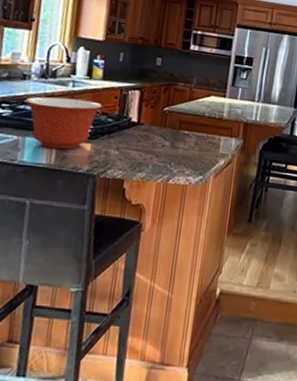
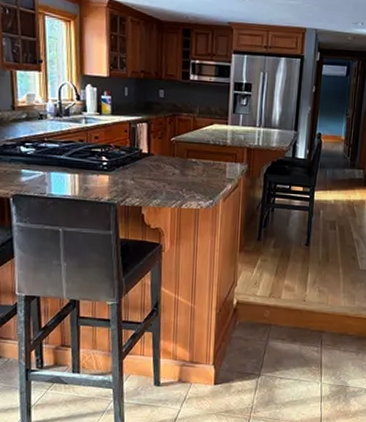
mixing bowl: present [25,96,103,150] -> none [45,134,115,182]

